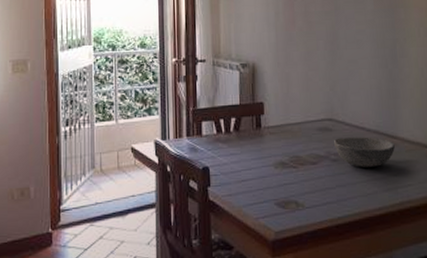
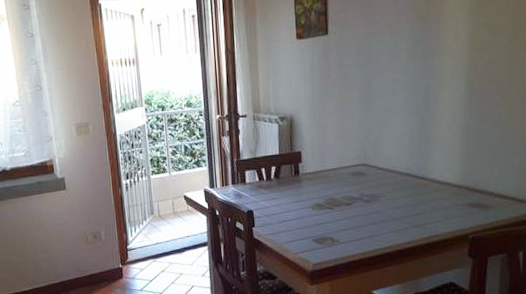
bowl: present [334,137,395,167] -> none [367,179,425,207]

